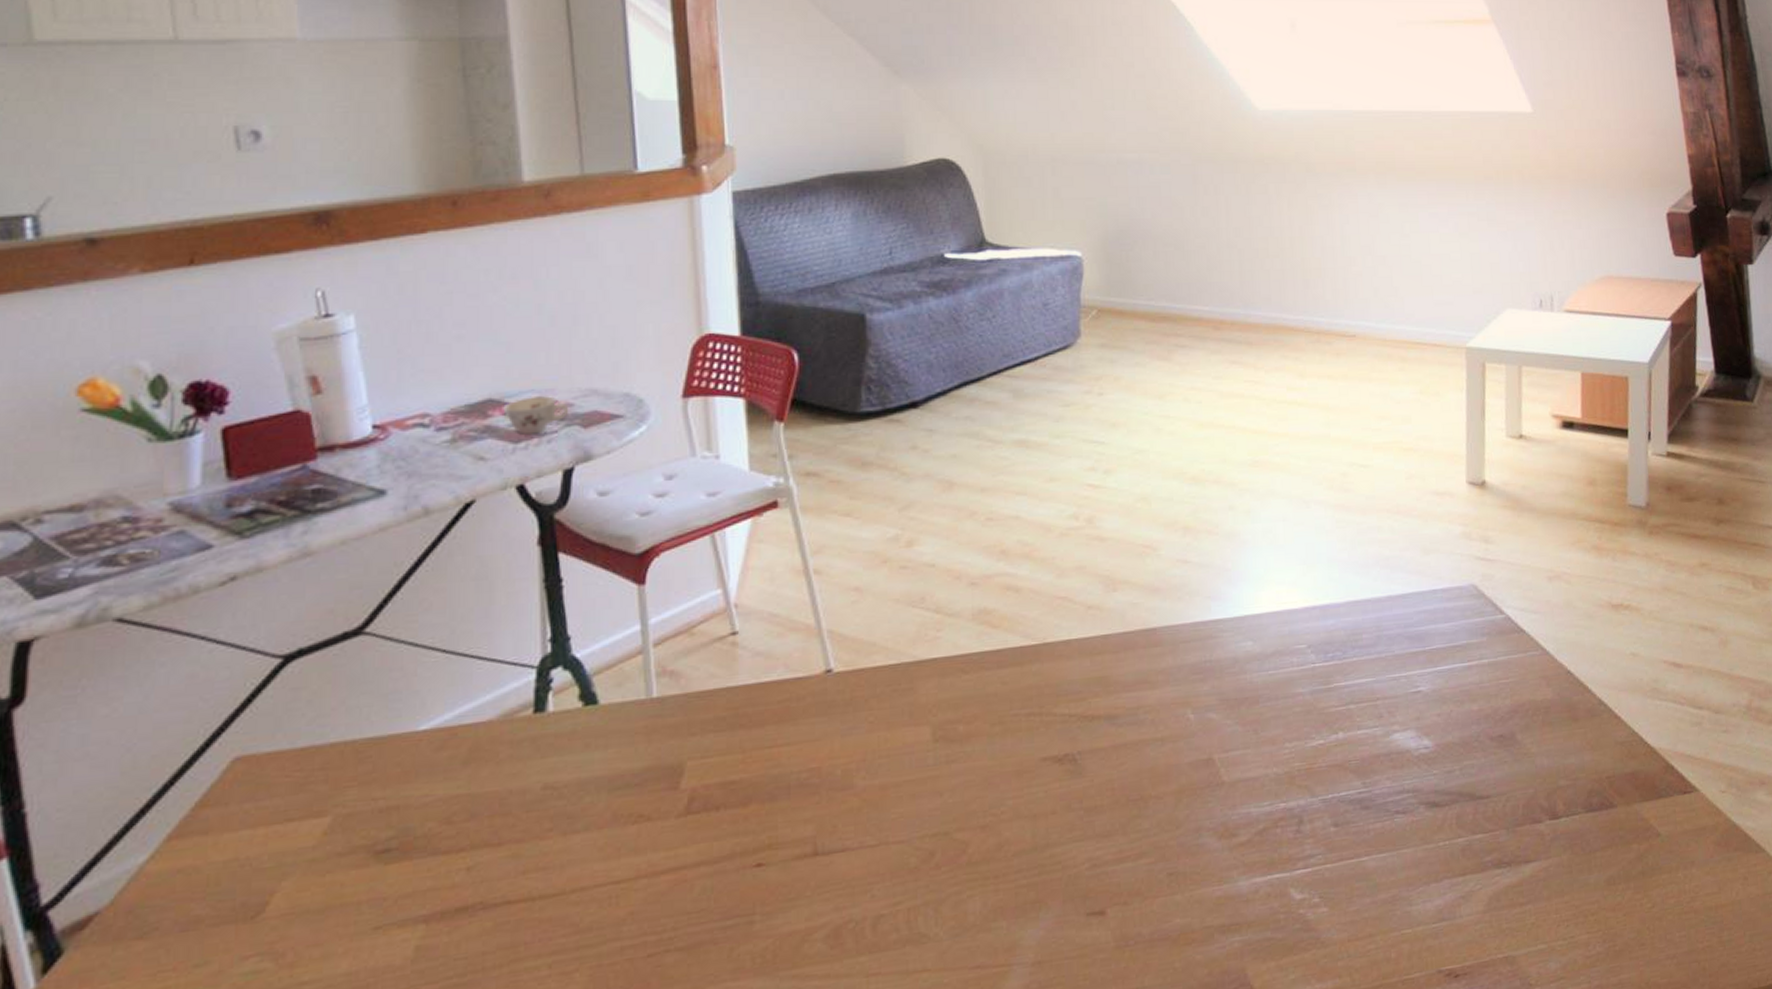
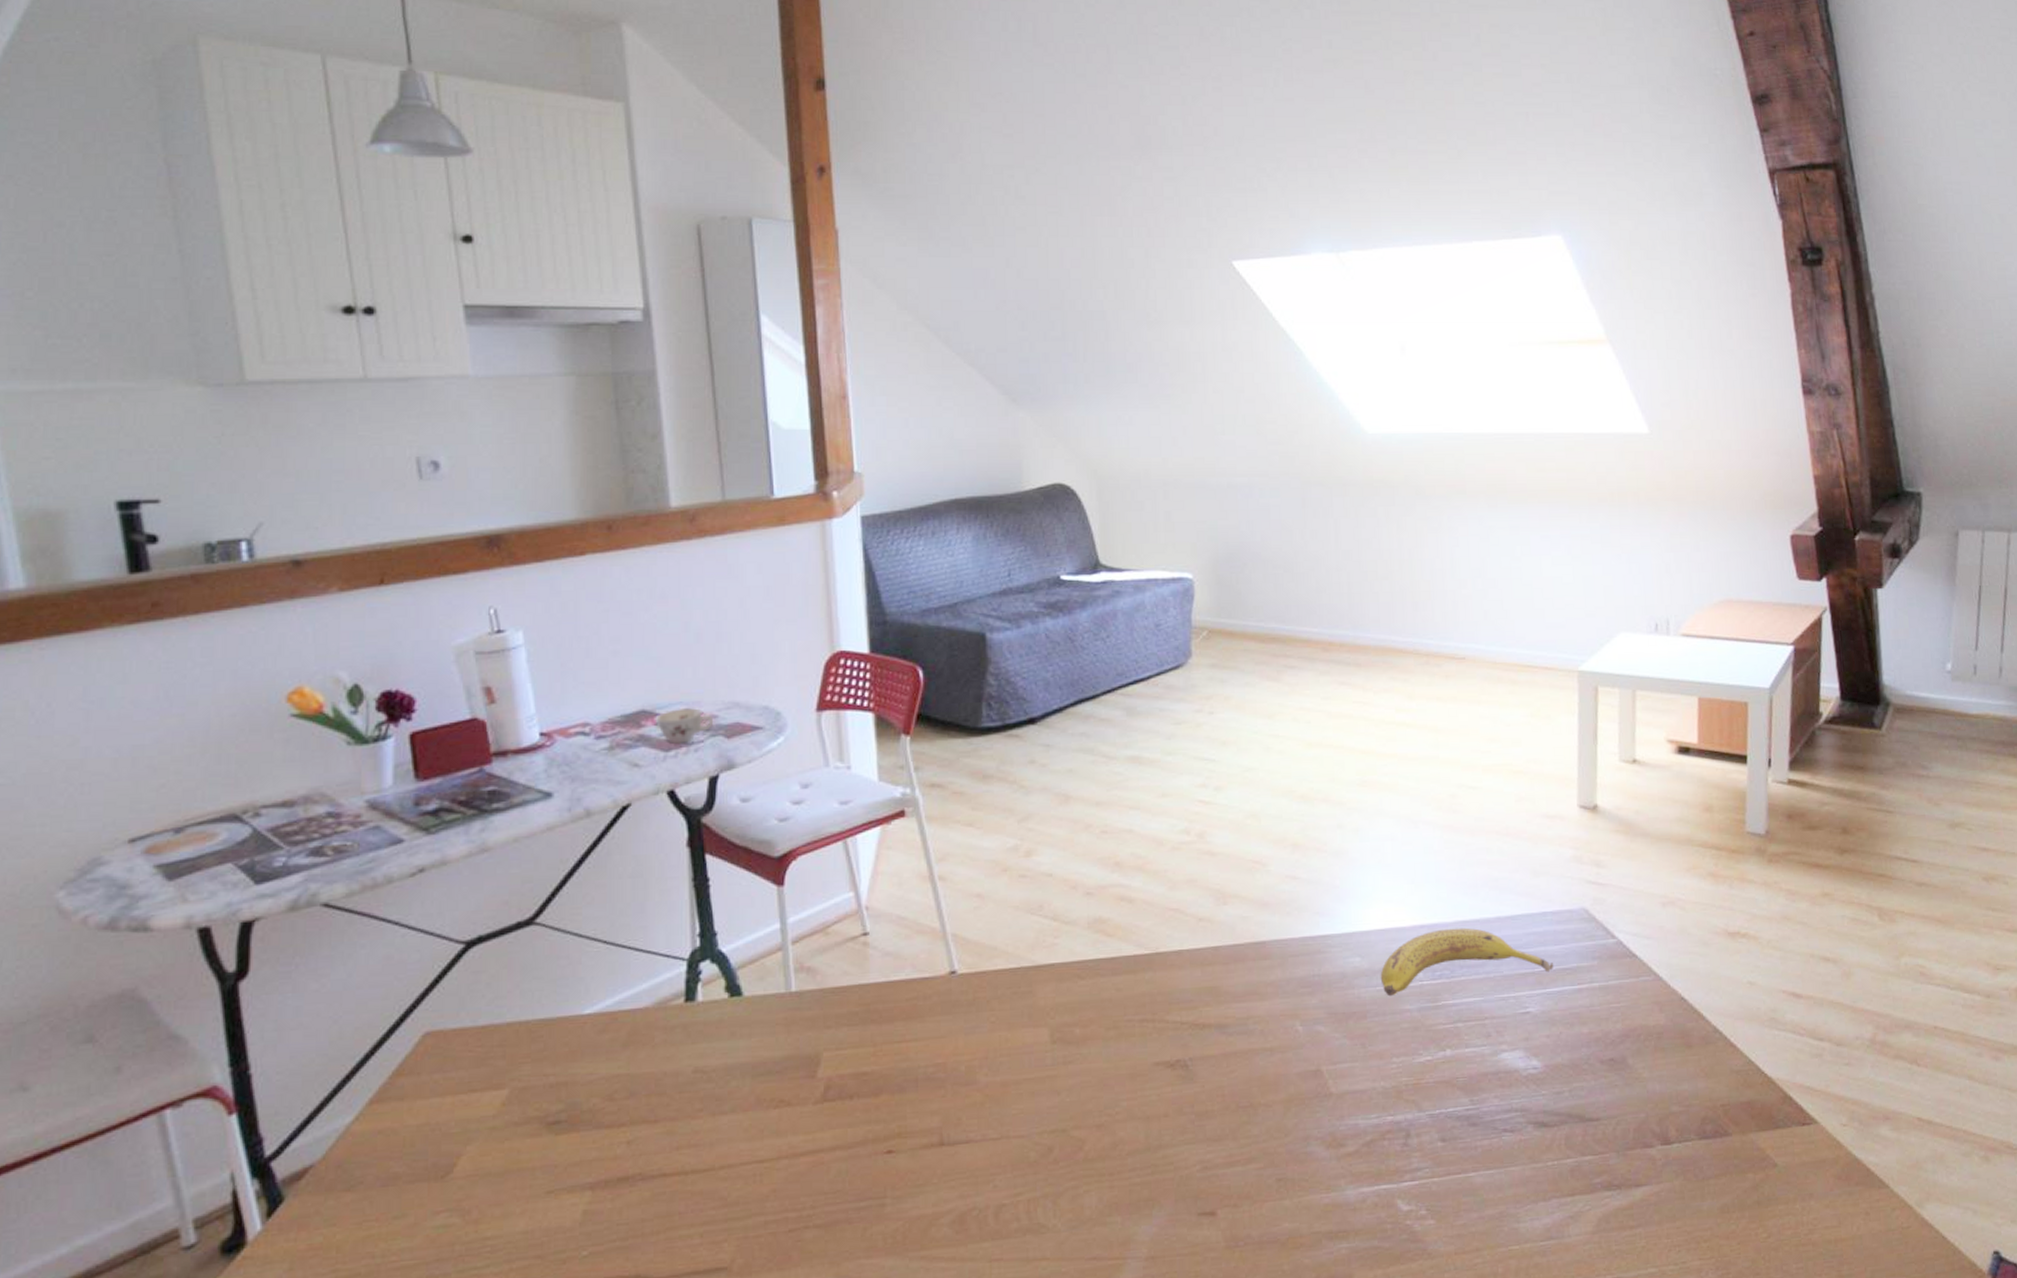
fruit: none [1272,607,1445,681] -> present [1380,927,1554,997]

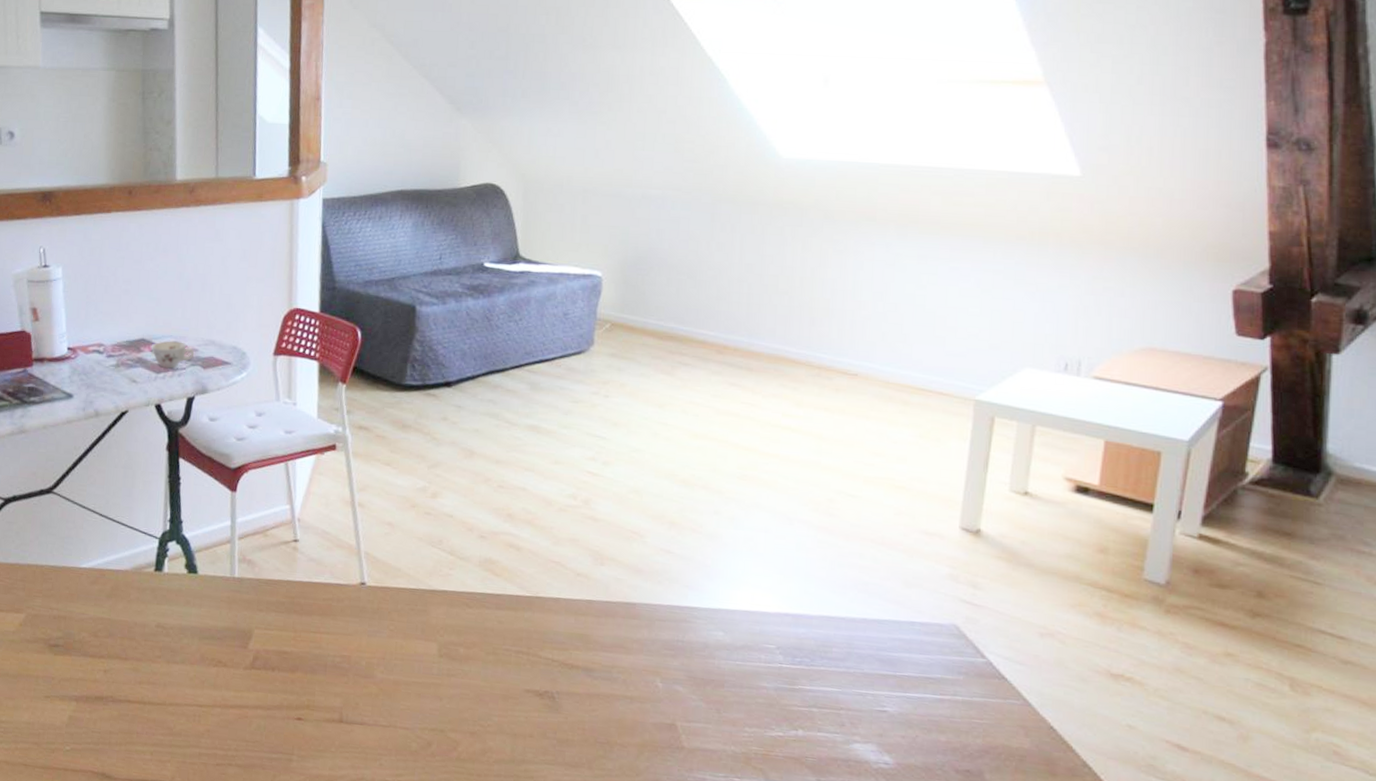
fruit: present [1380,927,1554,997] -> none [741,620,917,678]

